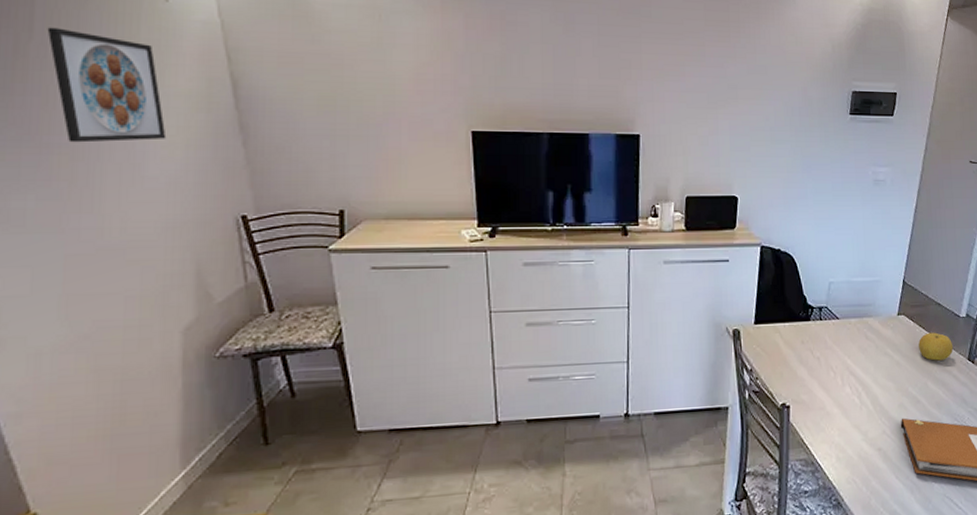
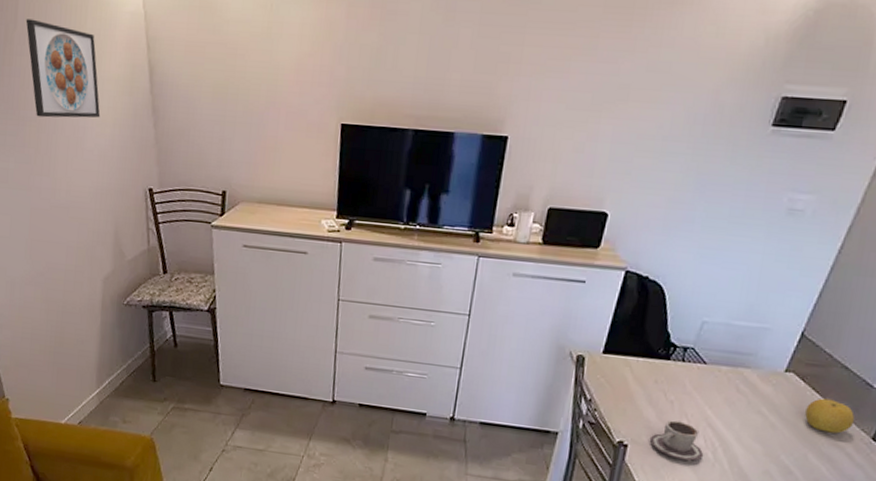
cup: none [806,374,852,410] -> present [649,420,704,461]

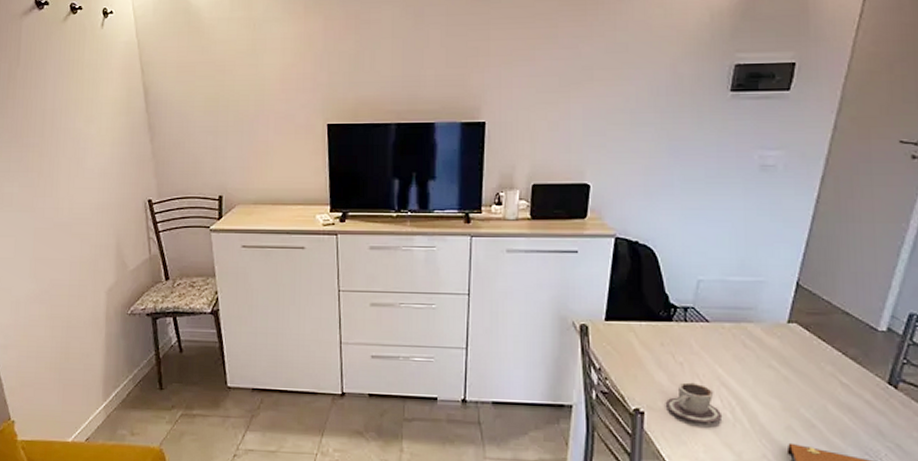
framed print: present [25,19,101,118] -> none [28,55,100,143]
fruit: present [805,398,855,434] -> none [816,346,867,381]

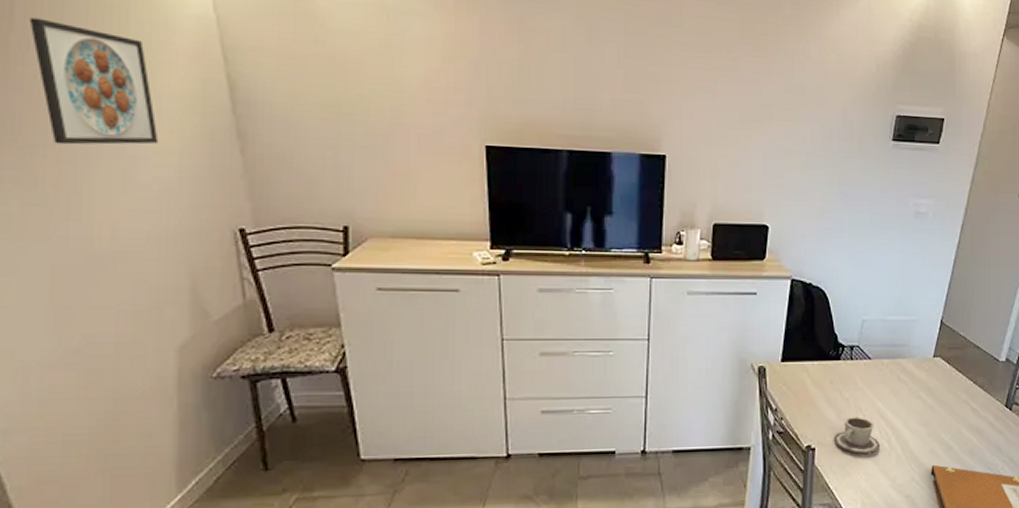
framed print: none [28,55,100,143] -> present [29,17,159,145]

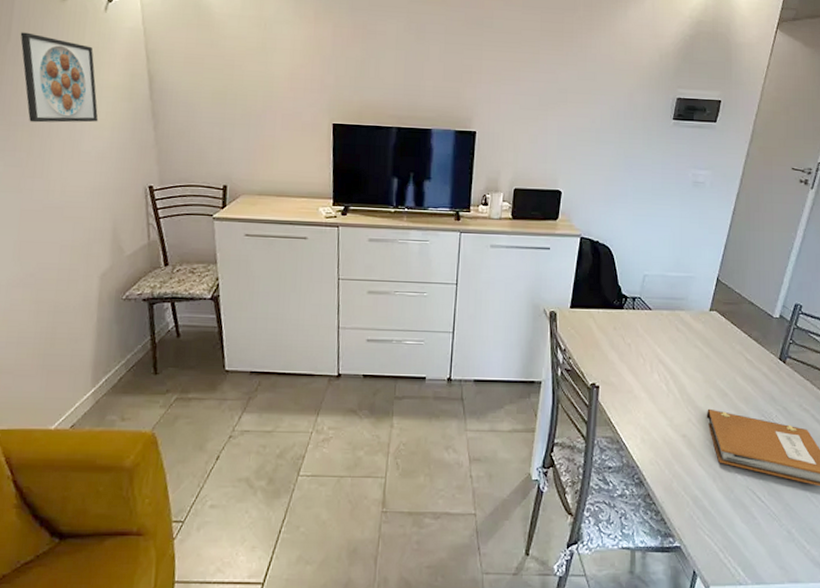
cup: present [833,417,881,454] -> none [616,360,660,394]

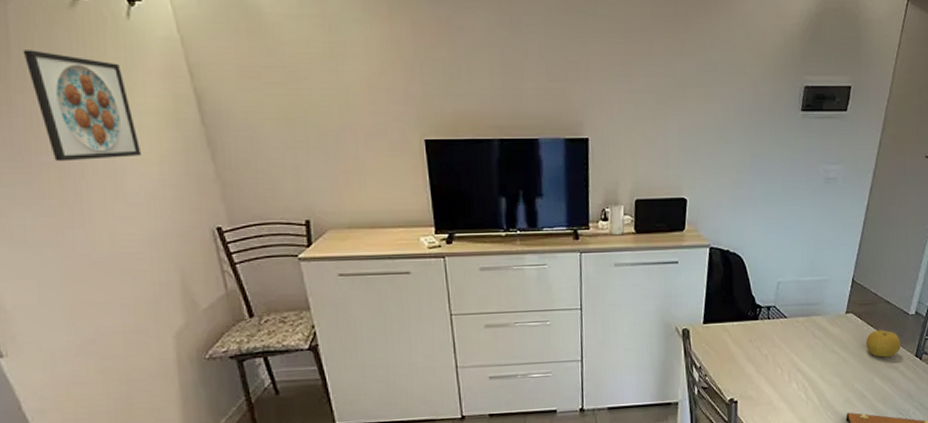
fruit: none [729,330,765,358] -> present [866,330,901,358]

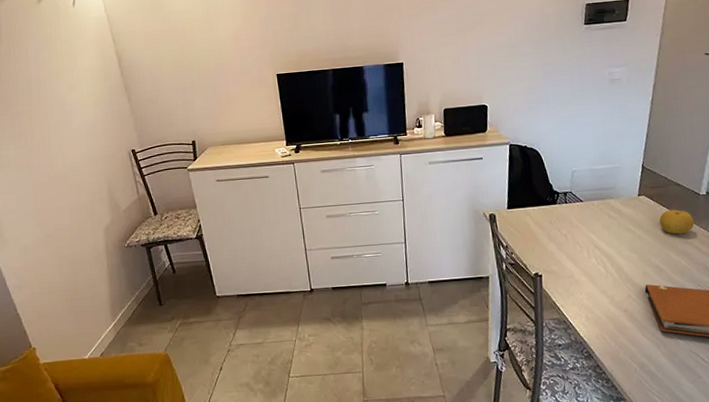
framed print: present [22,50,142,162] -> none [9,34,83,110]

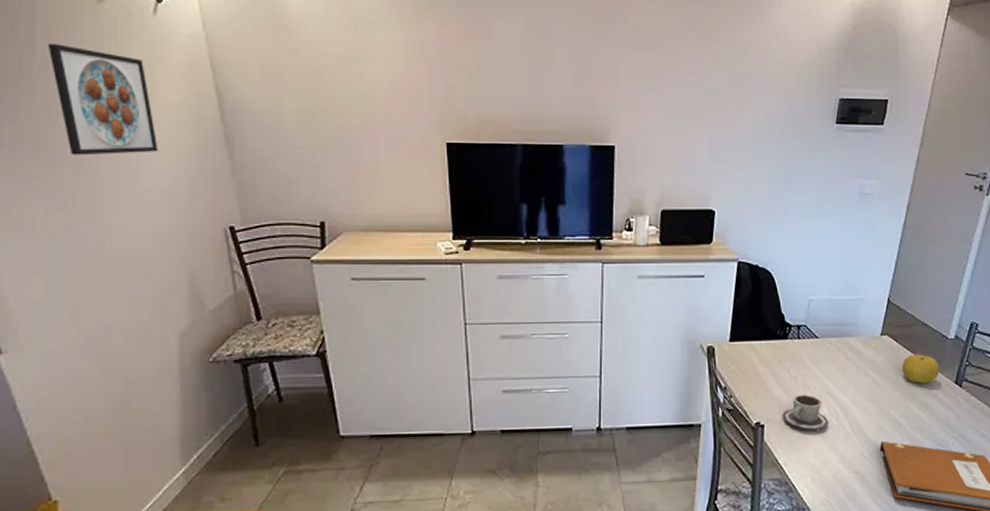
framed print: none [9,34,83,110] -> present [47,43,159,156]
cup: none [556,248,598,278] -> present [782,394,829,430]

